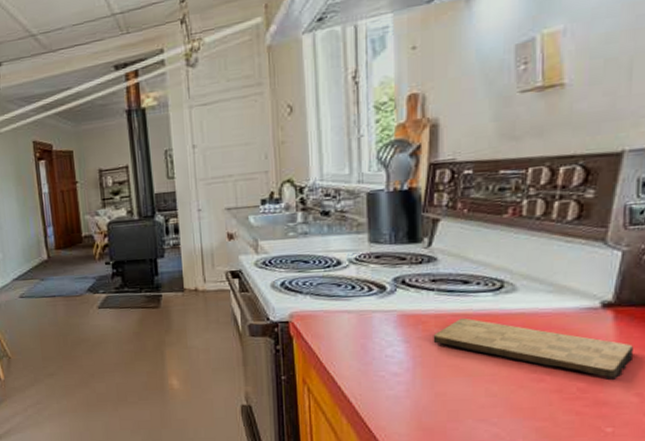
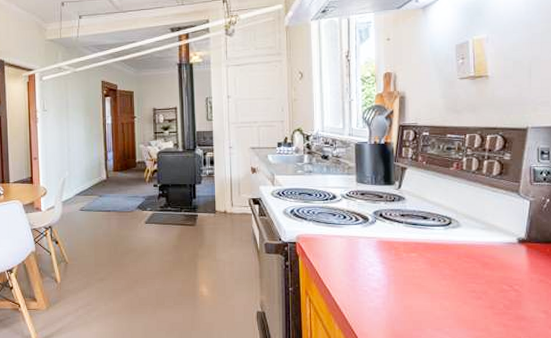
cutting board: present [433,318,633,380] -> none [402,246,540,299]

